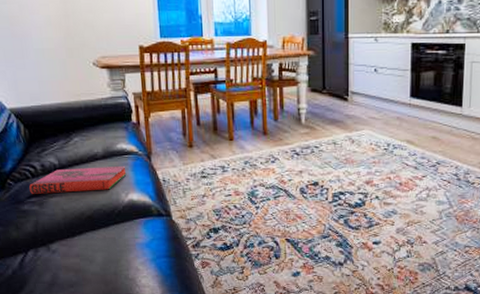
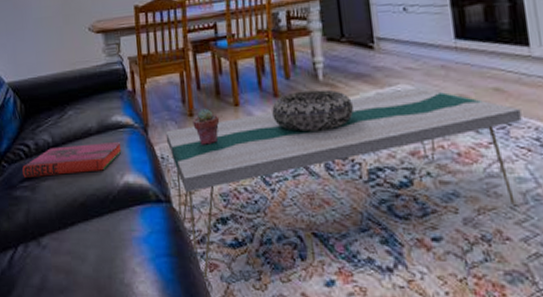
coffee table: none [167,133,448,275] -> present [165,87,522,282]
potted succulent: none [192,141,216,171] -> present [192,108,220,145]
decorative bowl: none [261,131,328,163] -> present [272,89,355,132]

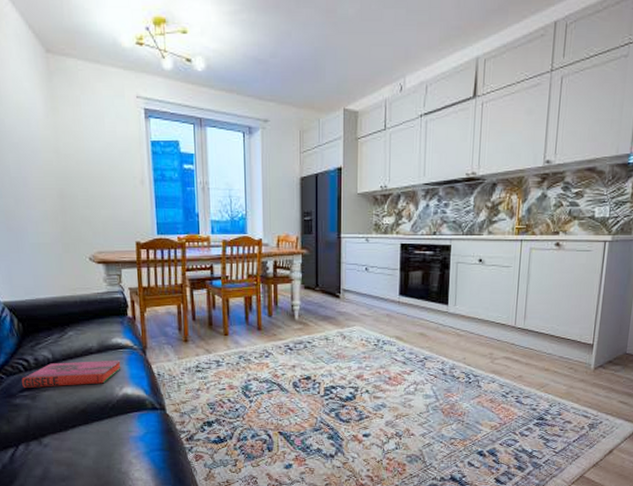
coffee table: present [165,87,522,282] -> none [162,329,435,468]
potted succulent: present [192,108,220,145] -> none [187,336,211,365]
decorative bowl: present [272,89,355,132] -> none [255,327,320,358]

